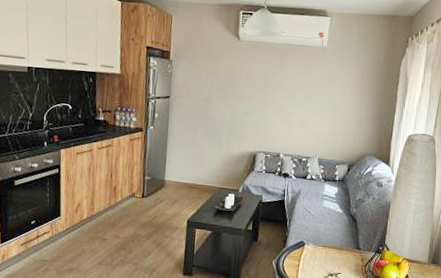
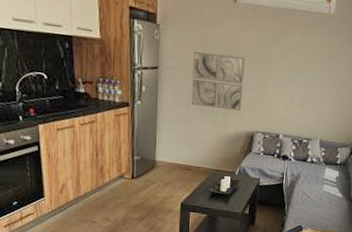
wall art: none [198,82,248,133] -> present [191,51,245,111]

